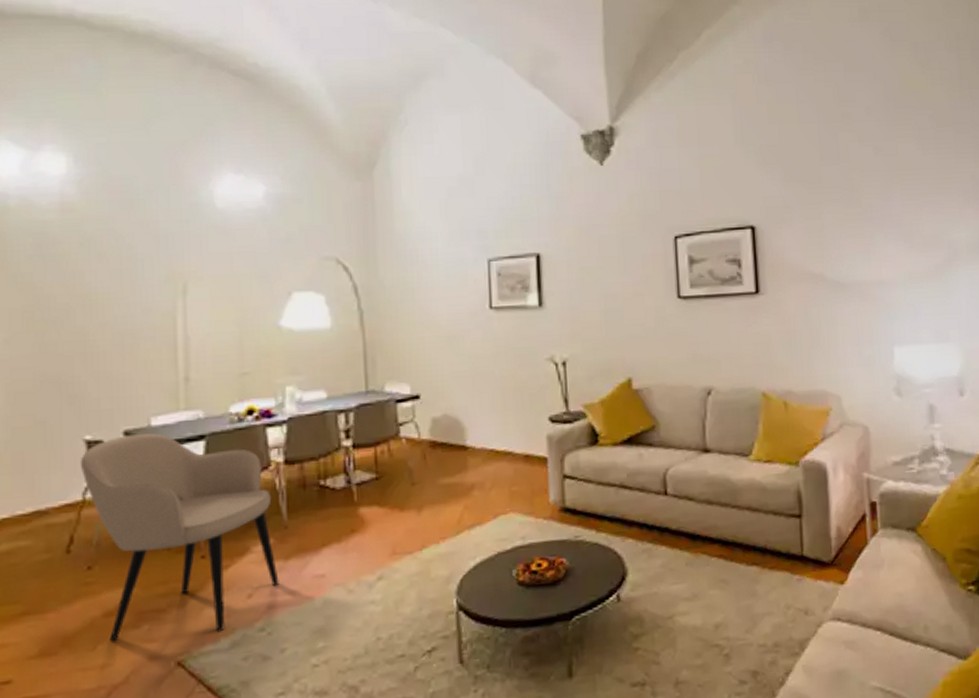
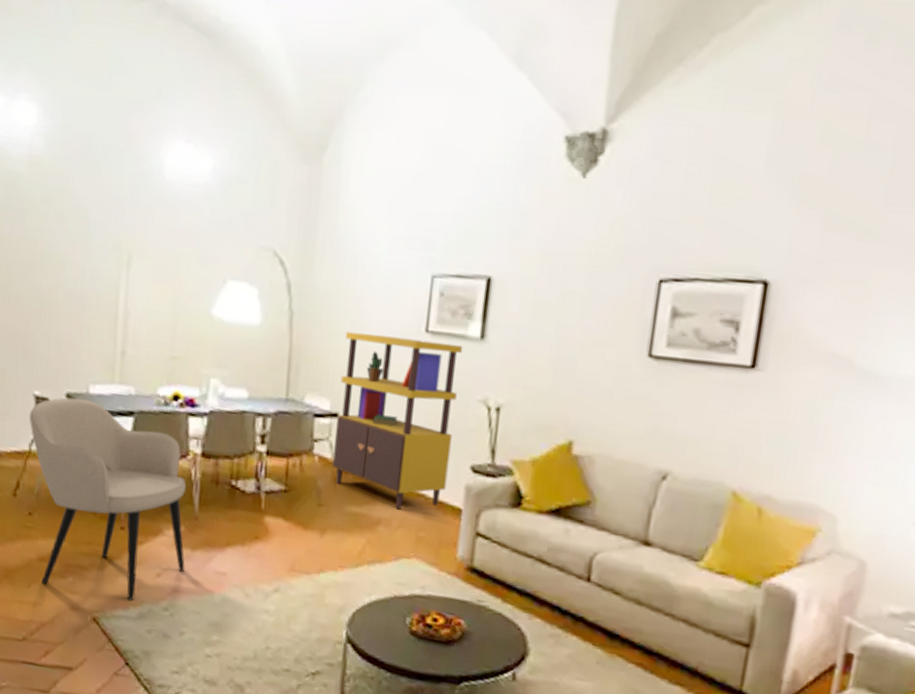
bookcase: none [416,314,530,471] -> present [331,332,463,510]

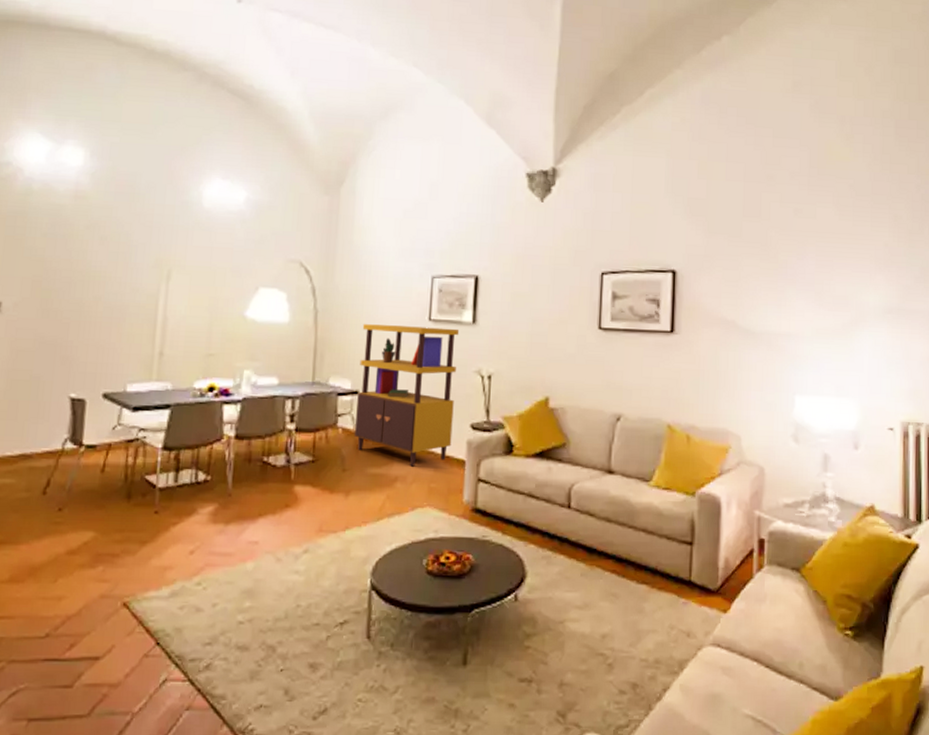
armchair: present [29,397,187,602] -> none [63,397,221,581]

